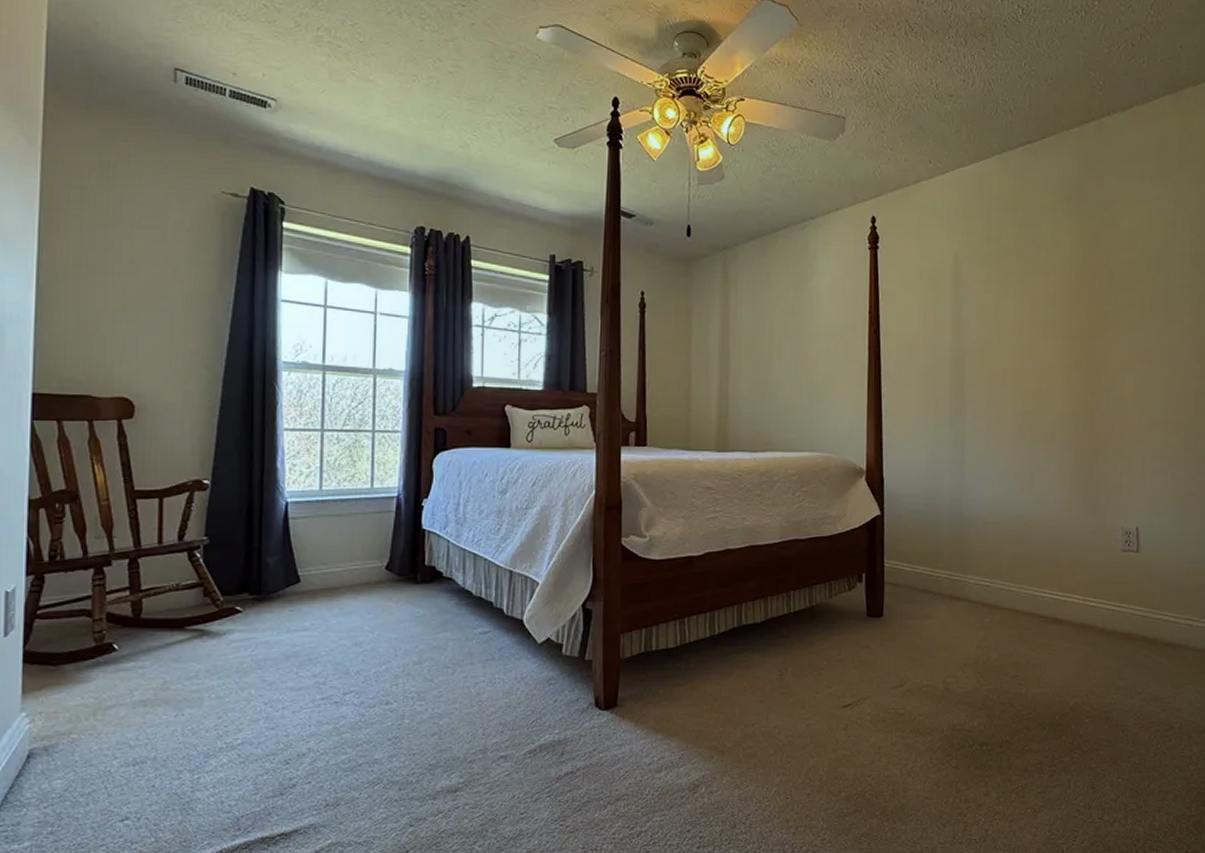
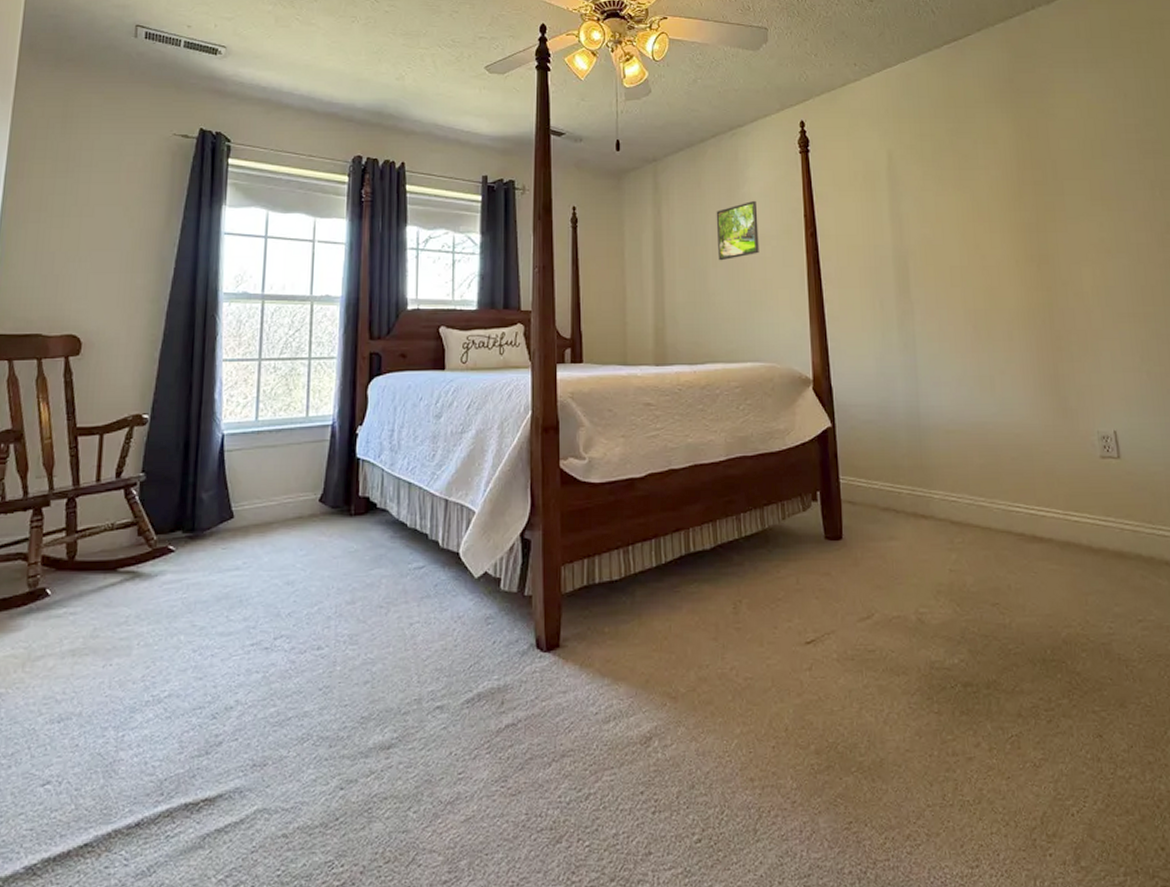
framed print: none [783,294,824,353] -> present [716,200,759,261]

